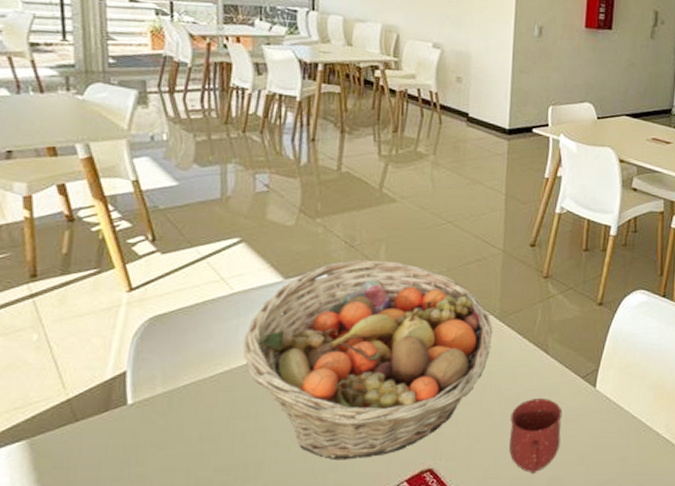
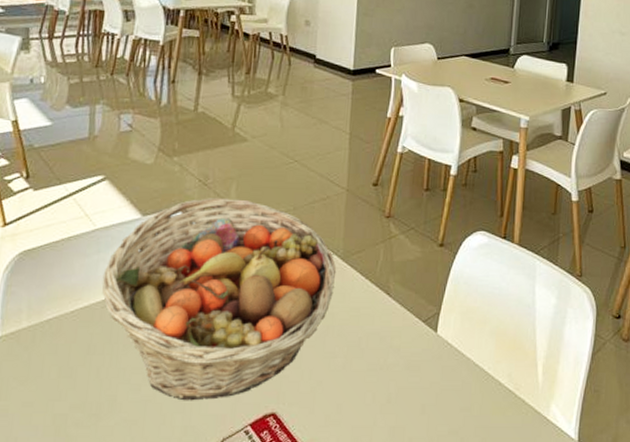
mug: present [509,399,562,475] -> none [351,342,404,423]

